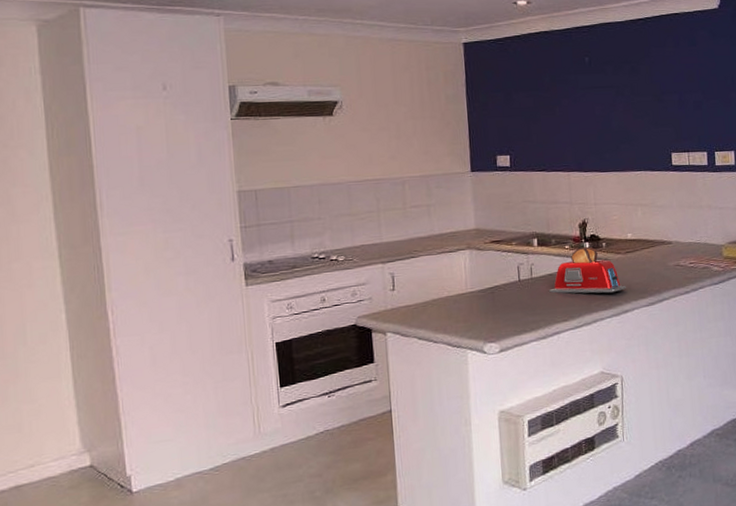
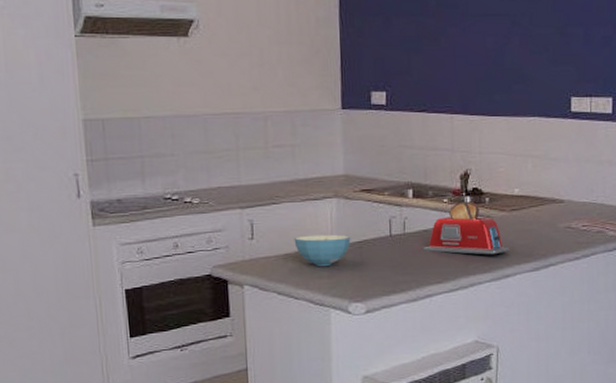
cereal bowl: none [432,282,484,312] -> present [294,234,351,266]

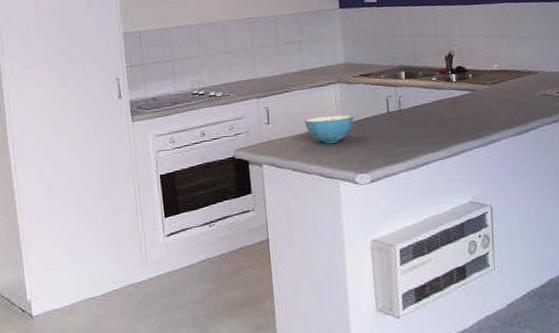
toaster: present [423,201,510,255] -> none [417,78,494,125]

